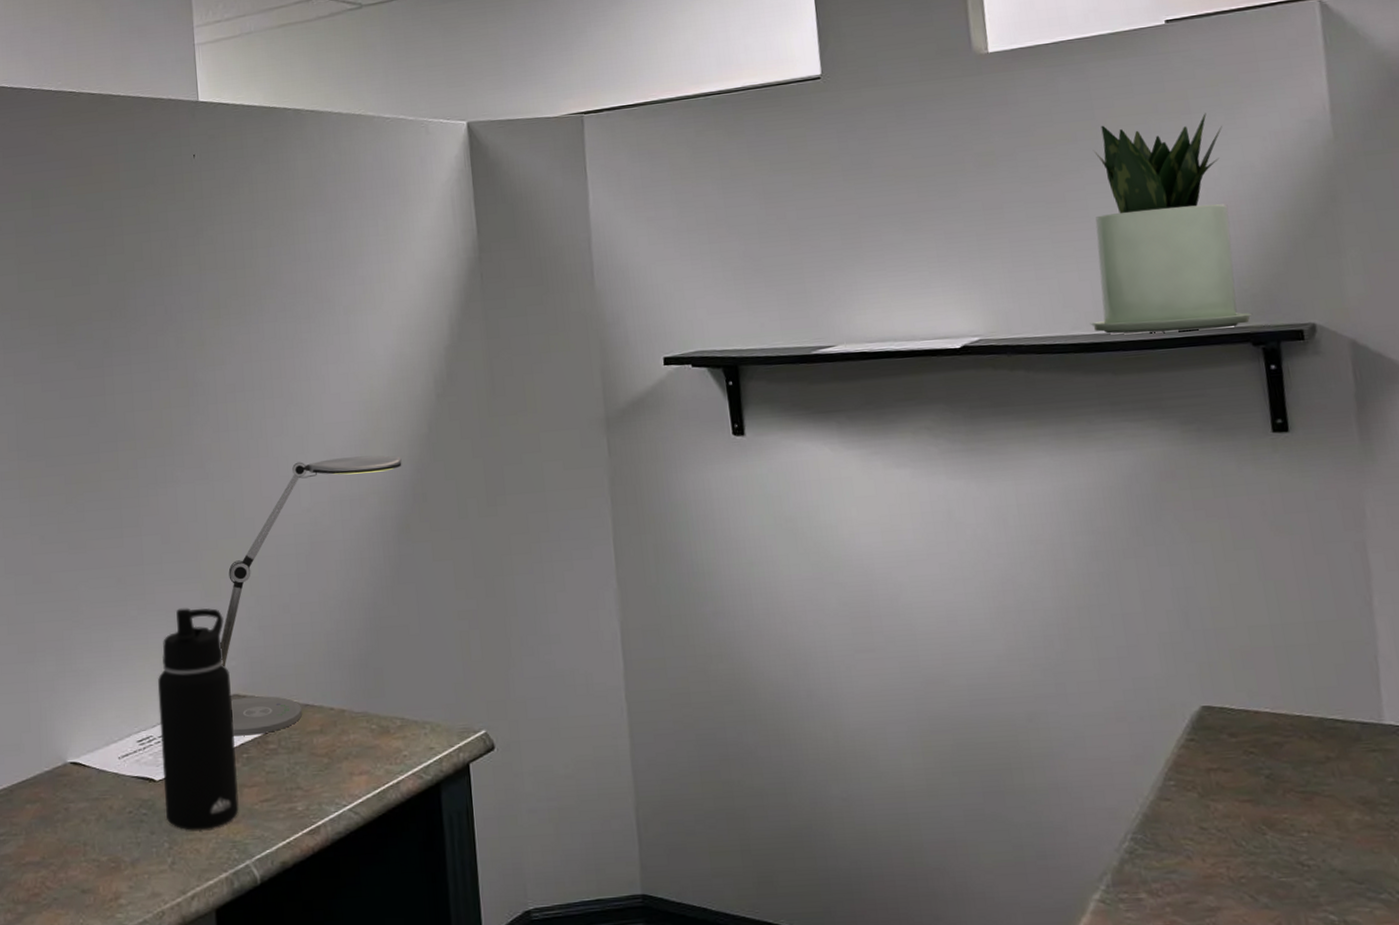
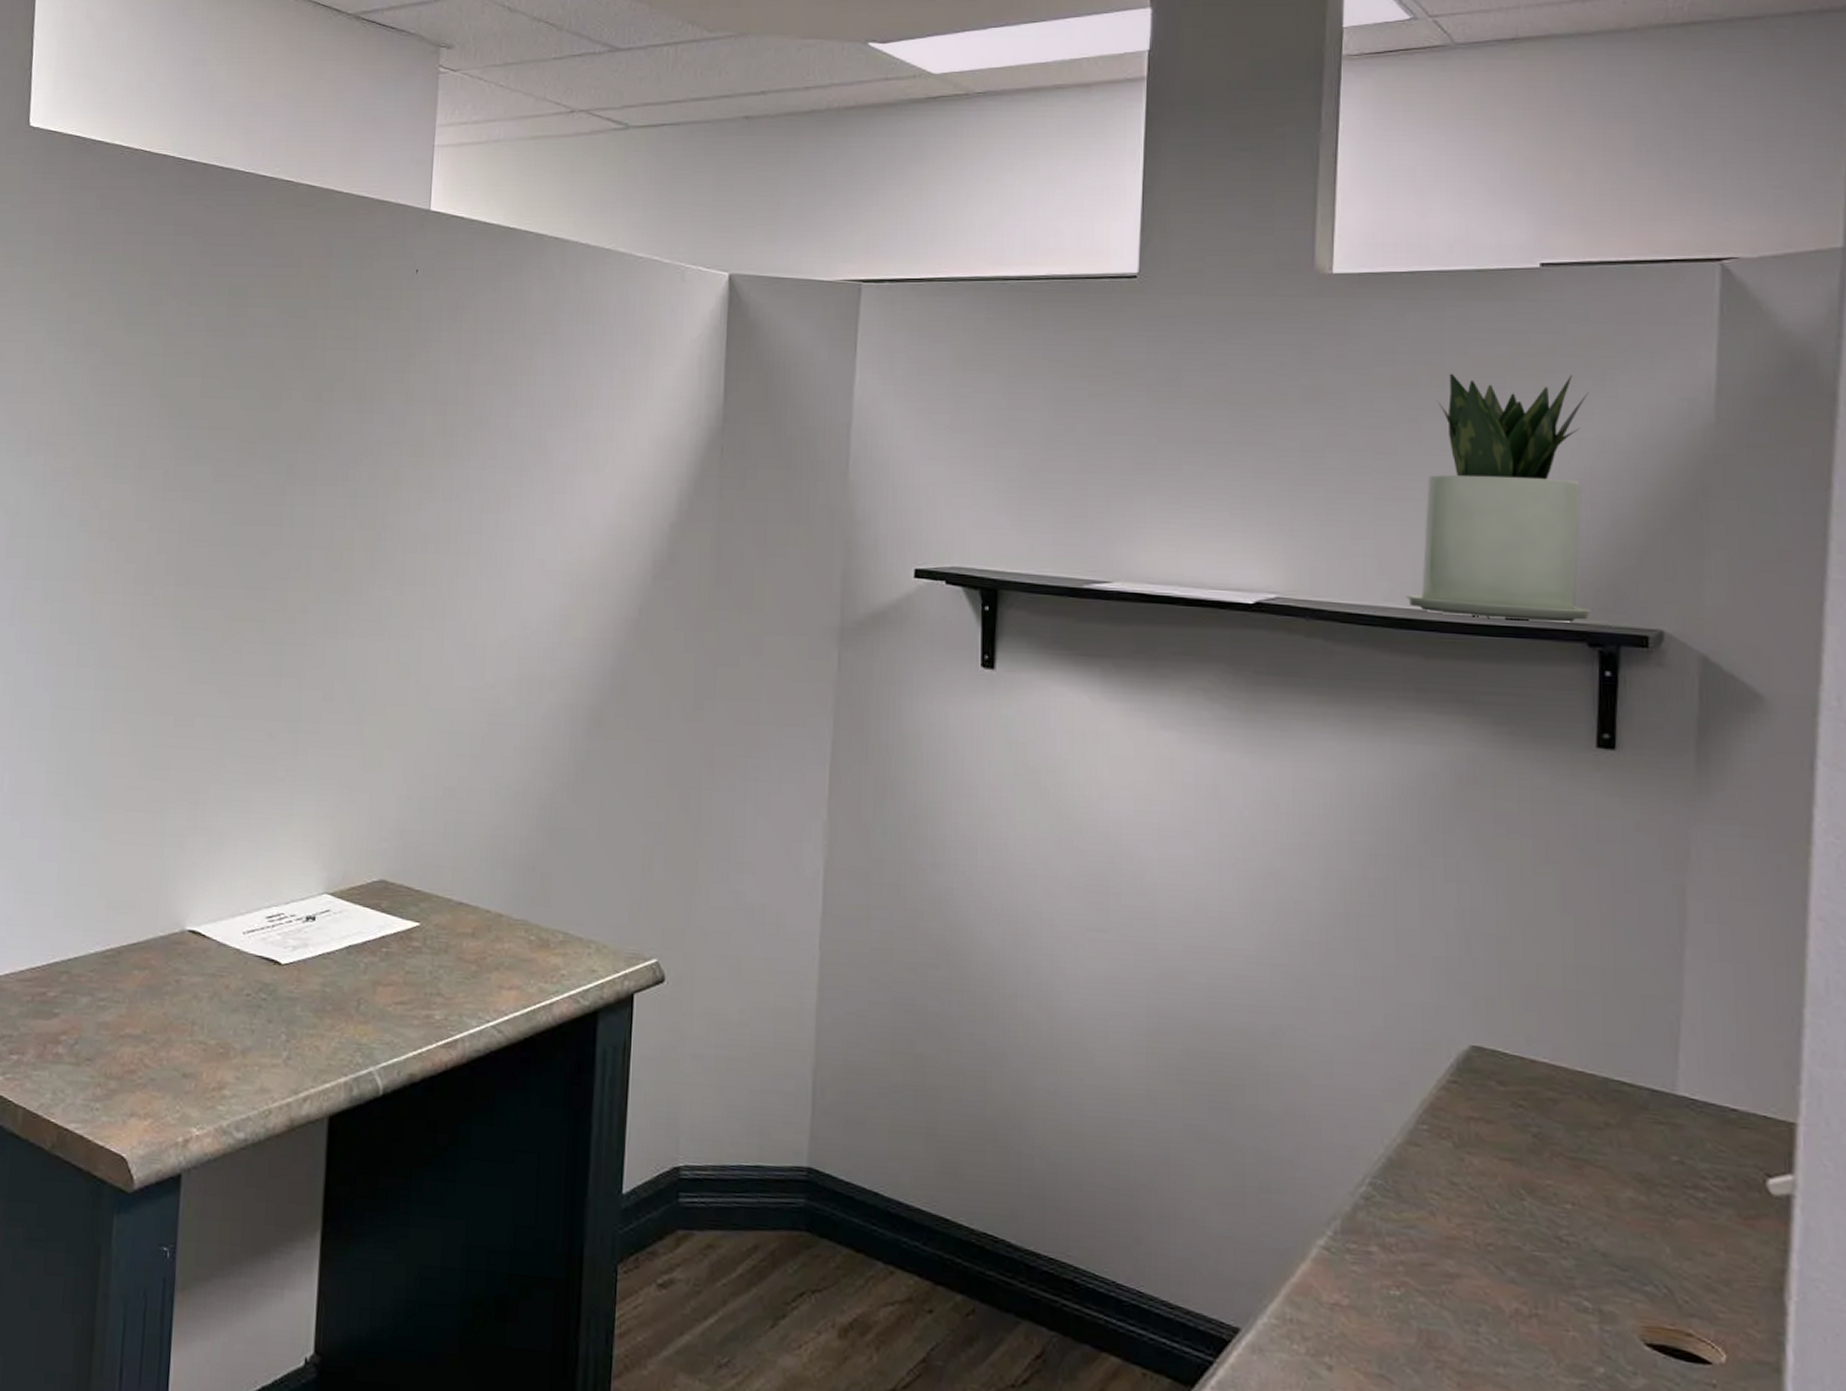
water bottle: present [157,608,239,830] -> none [288,776,382,1026]
desk lamp: present [220,455,402,736] -> none [372,630,604,929]

